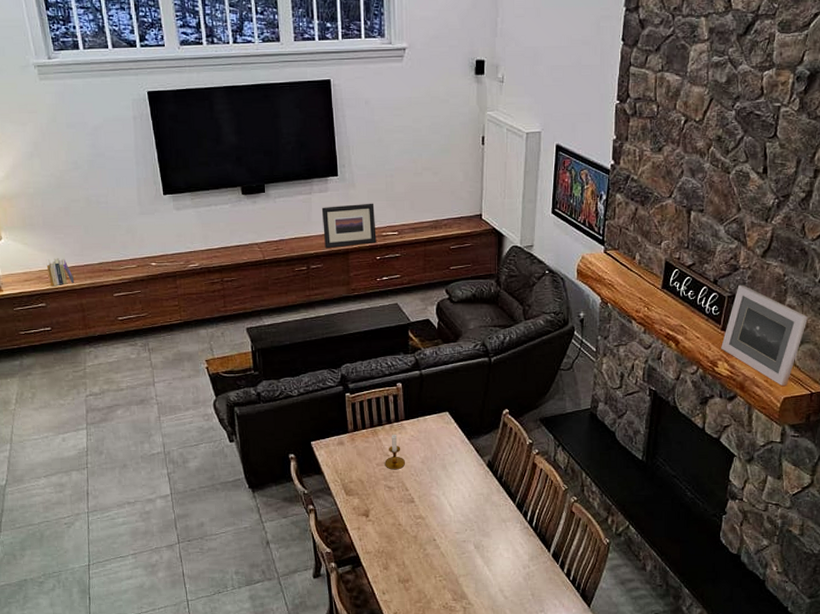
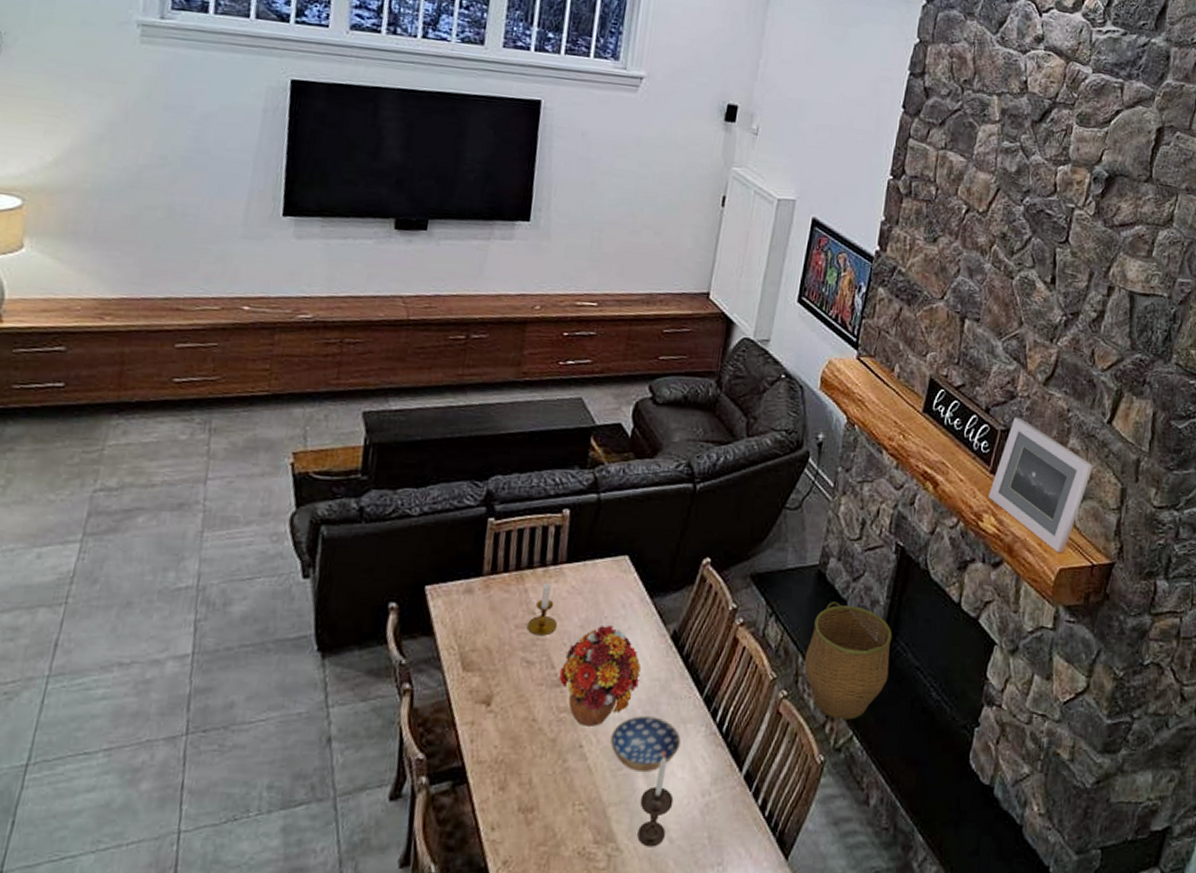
books: present [46,258,75,287] -> none [81,283,120,325]
picture frame: present [321,203,377,248] -> none [495,259,572,315]
flower arrangement: none [412,459,469,527] -> present [559,624,642,726]
bowl: none [454,519,503,554] -> present [610,716,681,771]
candlestick: none [481,540,504,602] -> present [637,750,674,847]
basket: none [587,434,653,514] -> present [804,602,893,720]

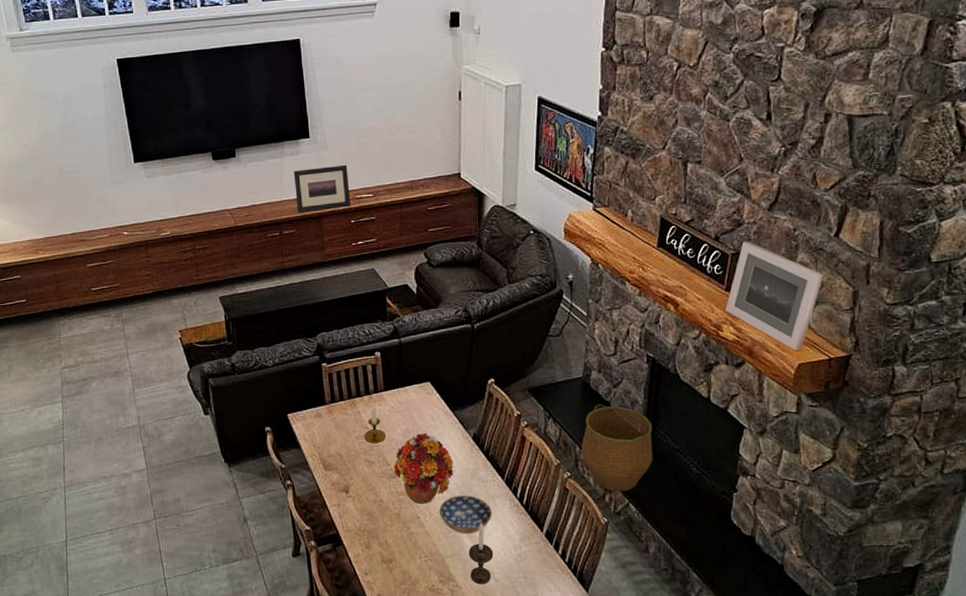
picture frame: none [495,259,572,315] -> present [293,164,351,212]

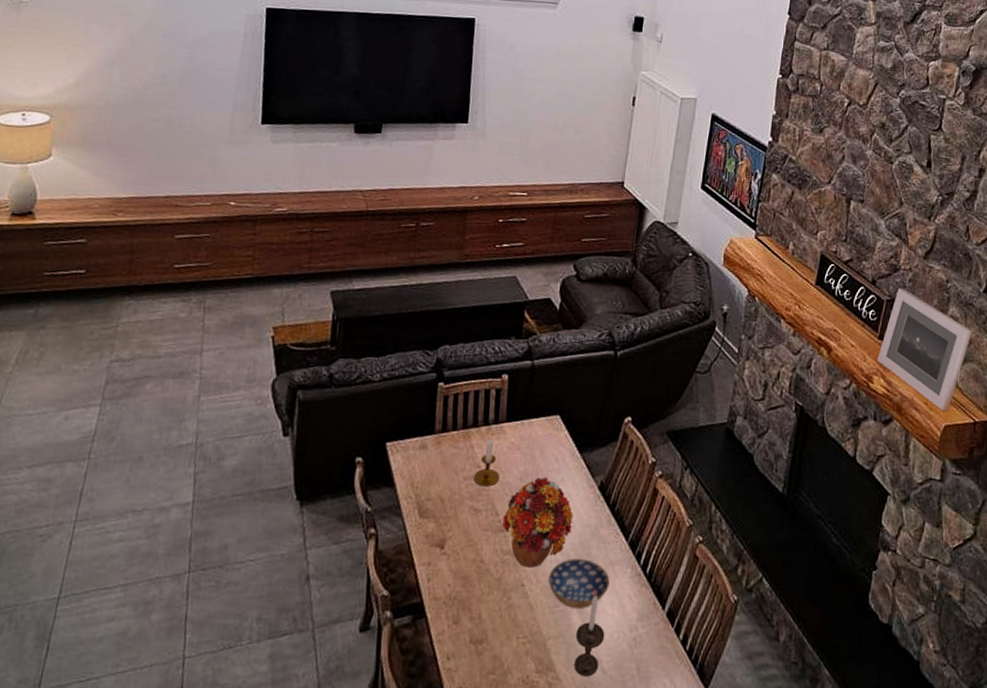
picture frame: present [293,164,351,212] -> none [441,156,505,204]
basket: present [581,404,653,492] -> none [717,456,795,563]

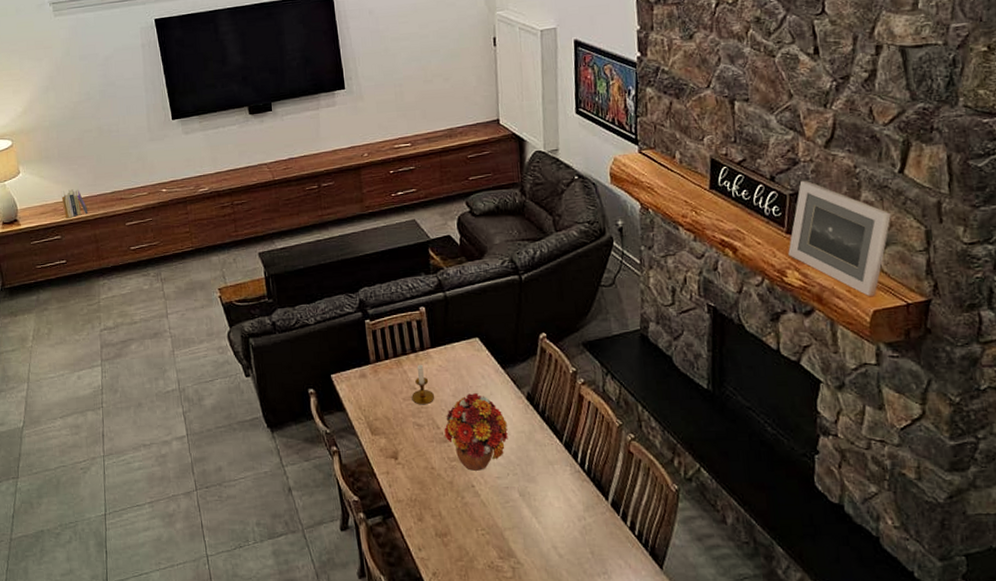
books: none [98,185,130,220] -> present [61,189,88,219]
bowl: present [548,558,610,608] -> none [495,461,552,503]
candlestick: present [574,589,605,677] -> none [528,486,556,561]

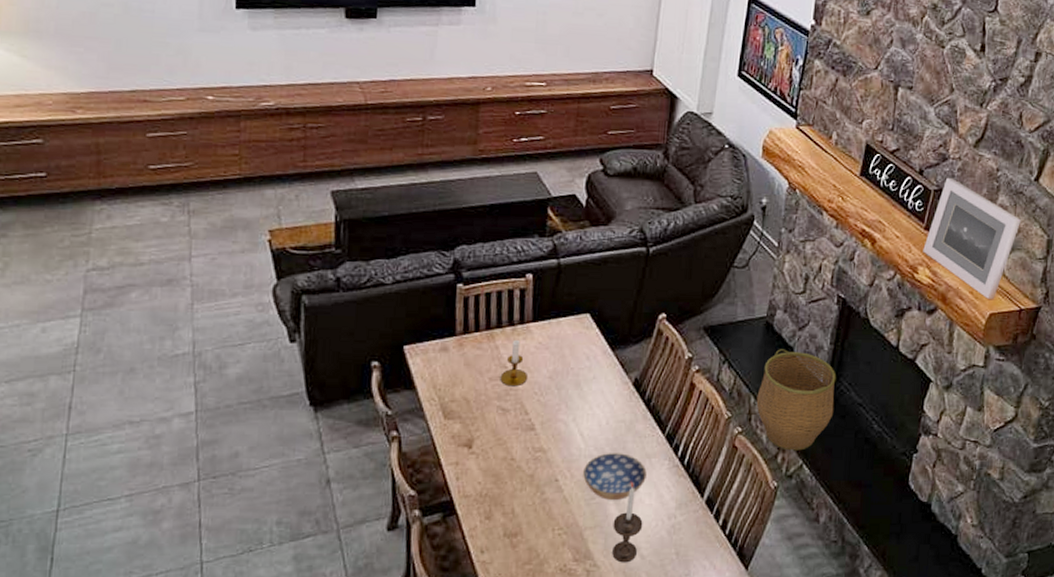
books: present [61,189,88,219] -> none [51,79,91,118]
flower arrangement: present [444,392,509,471] -> none [533,375,608,463]
bowl: none [495,461,552,503] -> present [583,453,647,500]
candlestick: none [528,486,556,561] -> present [612,481,643,563]
basket: none [643,359,723,455] -> present [756,349,836,451]

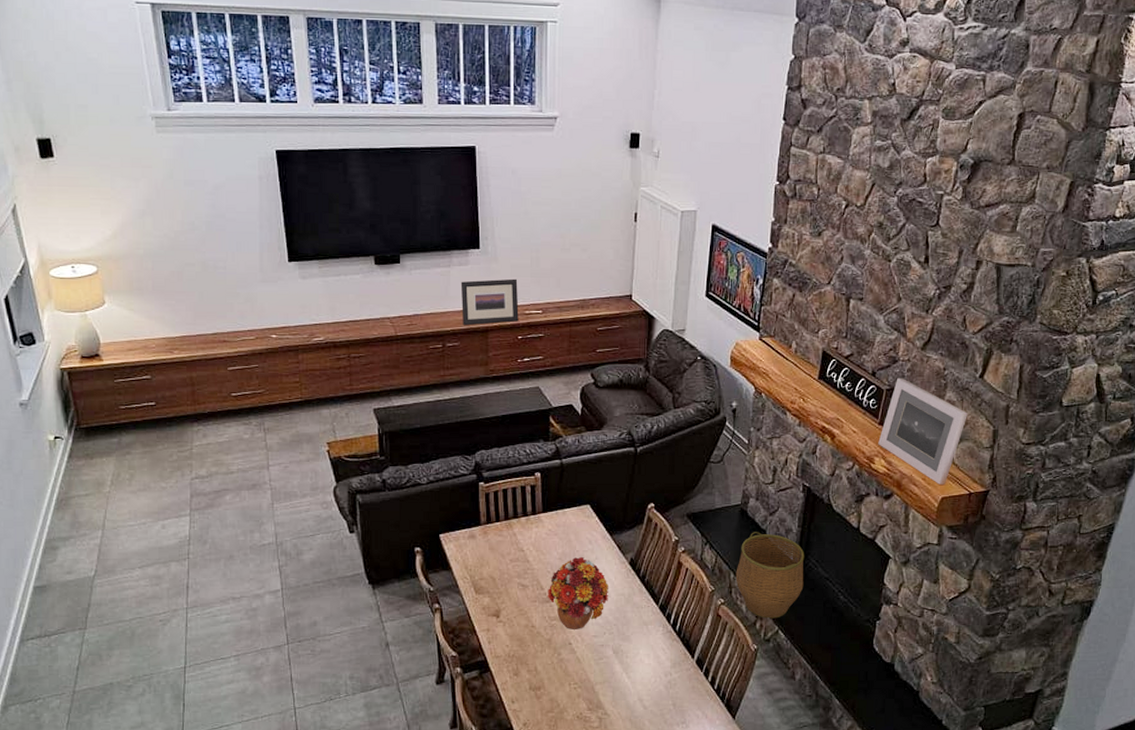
picture frame: none [449,43,519,96] -> present [460,278,519,325]
candlestick: present [500,339,527,387] -> none [519,527,541,567]
flower arrangement: none [533,375,608,463] -> present [548,556,609,629]
bowl: present [583,453,647,500] -> none [592,621,645,660]
candlestick: present [612,481,643,563] -> none [619,645,644,712]

